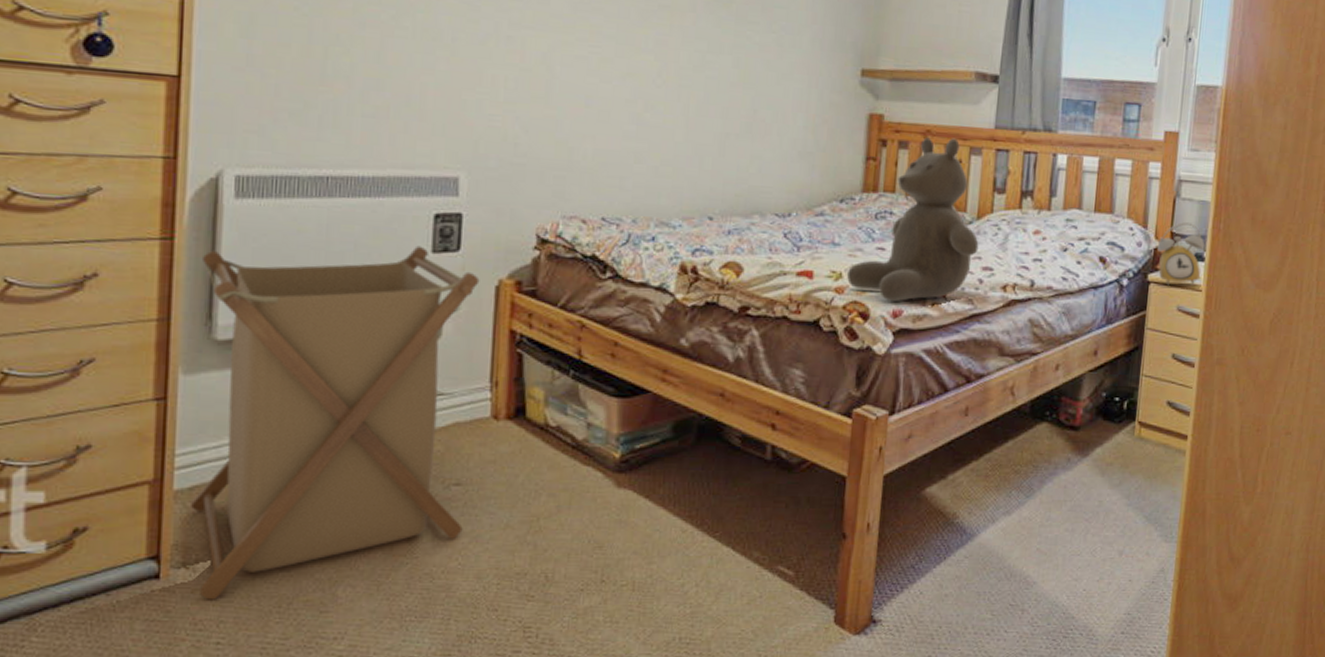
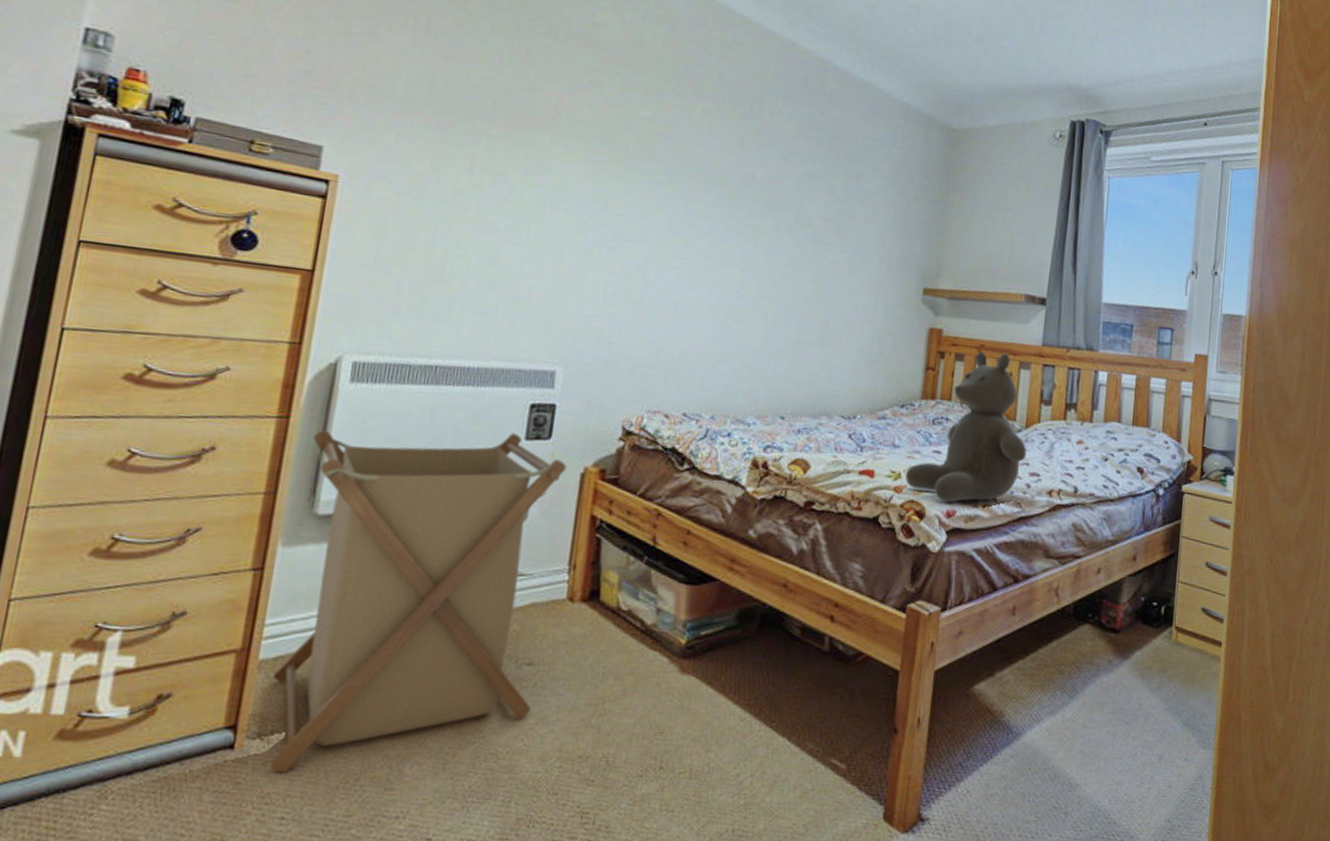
alarm clock: present [1158,222,1204,286] -> none [1191,438,1233,498]

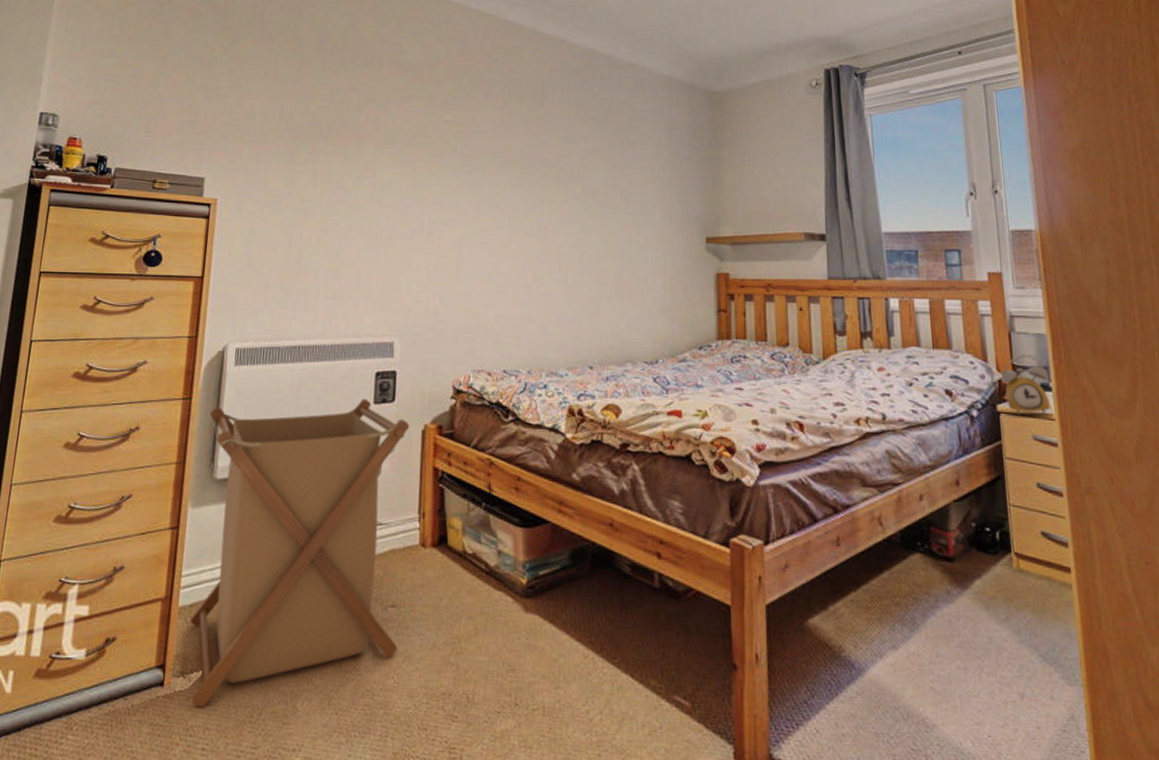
teddy bear: present [904,351,1027,502] -> none [711,289,828,436]
alarm clock: none [1191,438,1233,498] -> present [1001,355,1051,415]

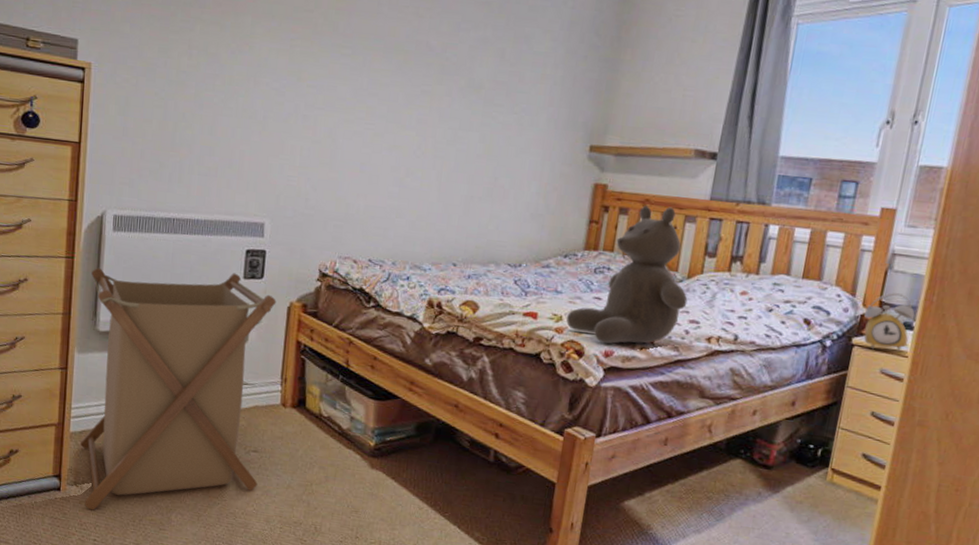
teddy bear: none [711,289,828,436] -> present [566,205,688,344]

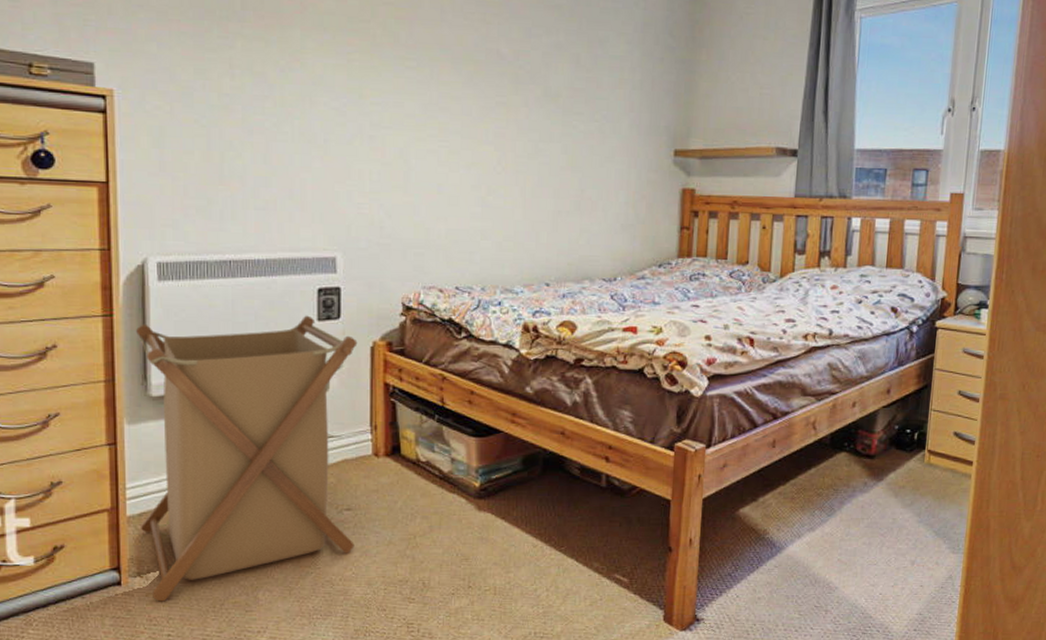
teddy bear: present [566,205,688,344] -> none [666,207,782,351]
alarm clock: present [864,292,915,352] -> none [945,274,988,331]

